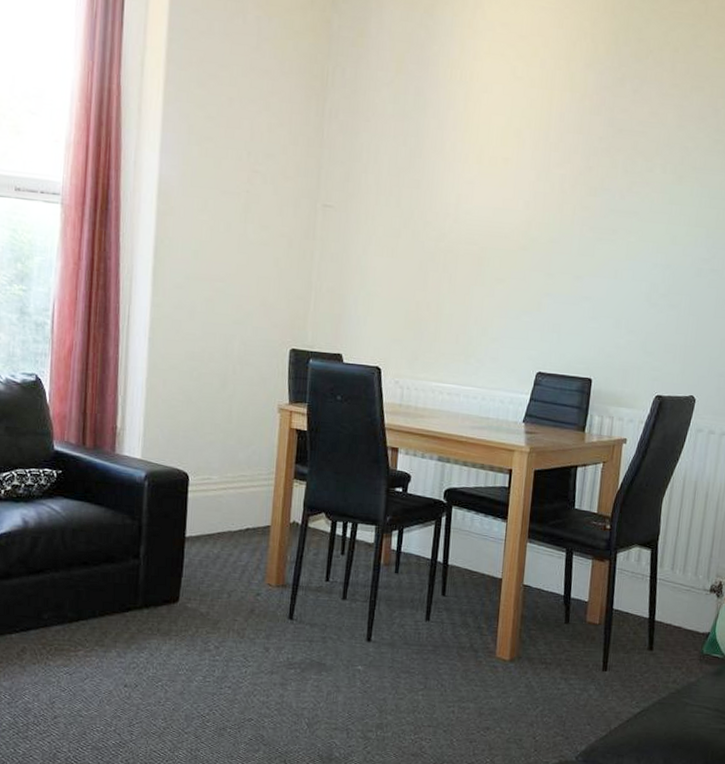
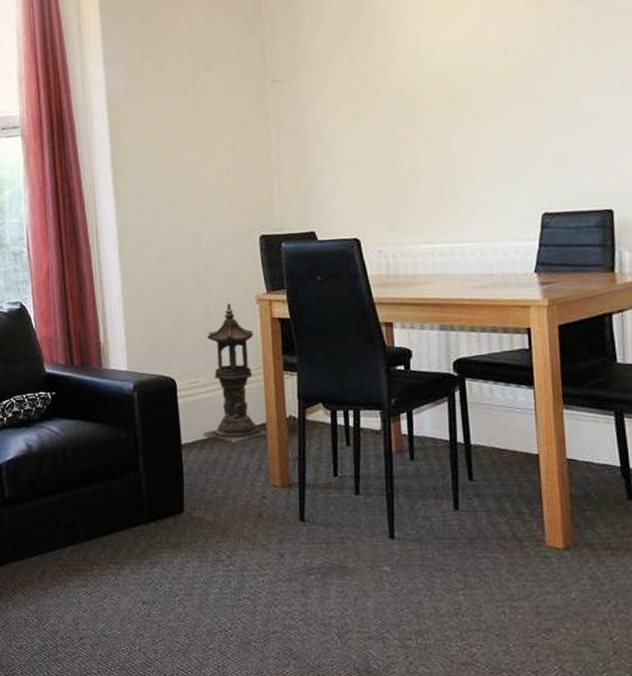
lantern: none [209,407,272,542] -> present [203,302,269,444]

